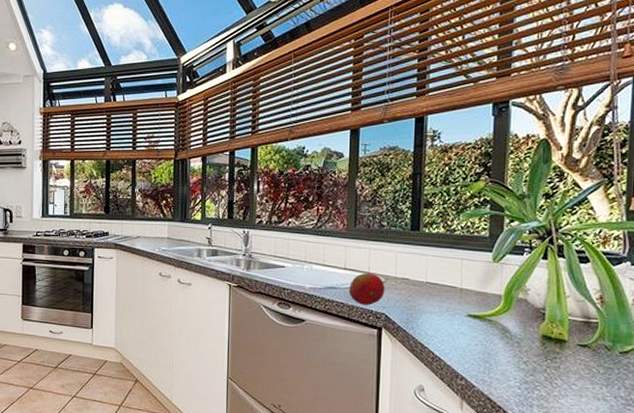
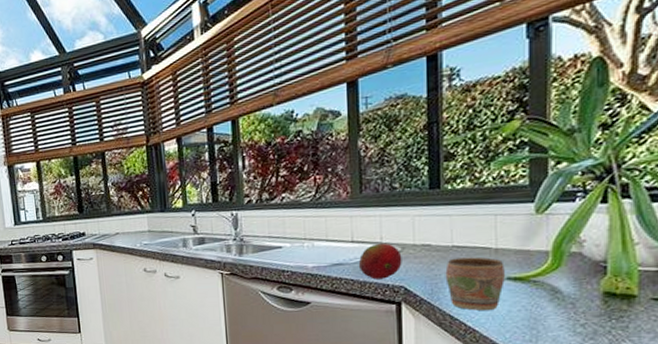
mug: none [419,293,467,343] -> present [445,257,505,311]

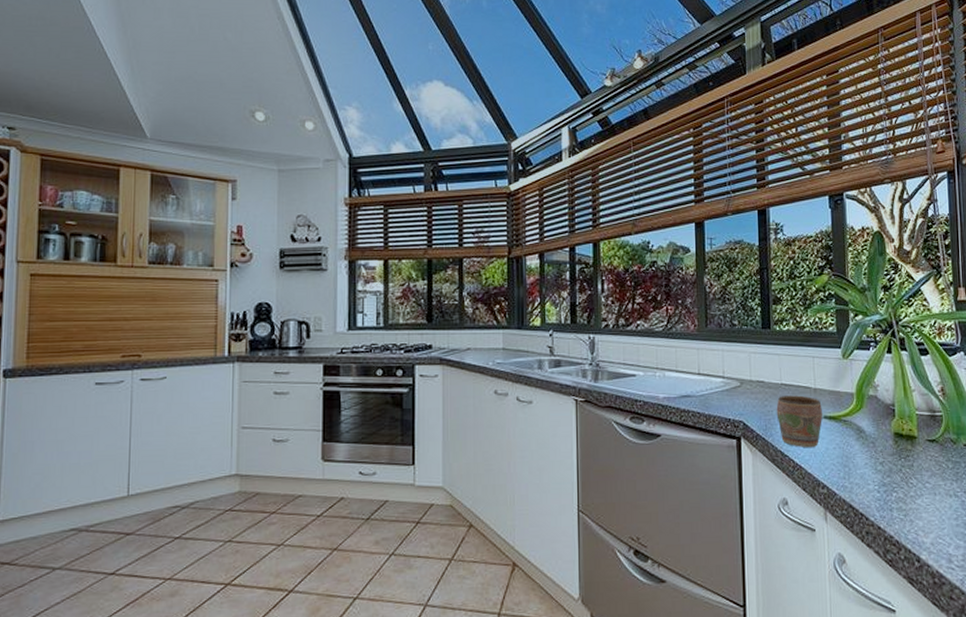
fruit: present [358,243,402,280] -> none [704,377,741,413]

